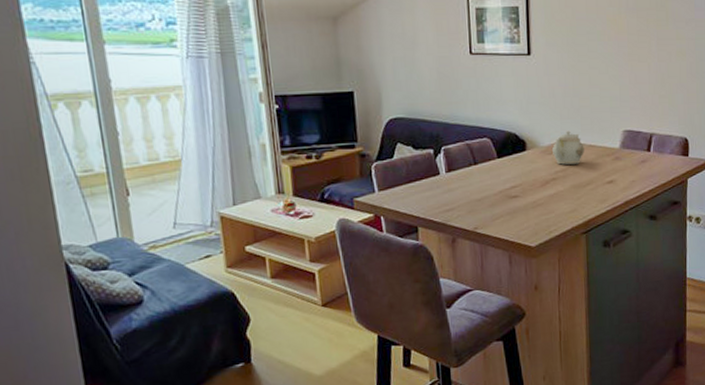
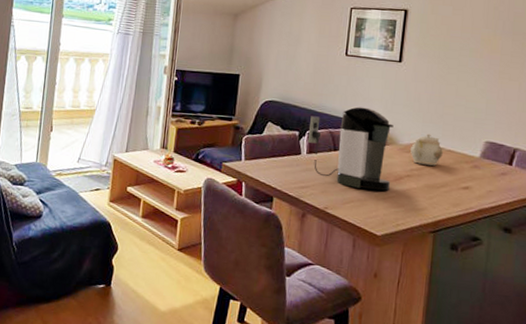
coffee maker: none [443,111,537,201] -> present [307,107,394,191]

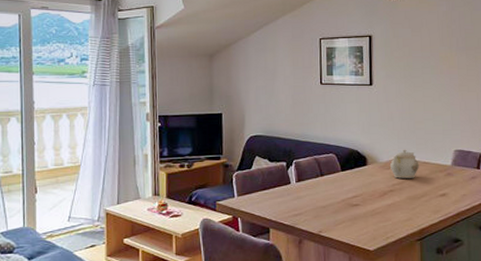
coffee maker: present [307,107,394,191] -> none [295,131,376,209]

